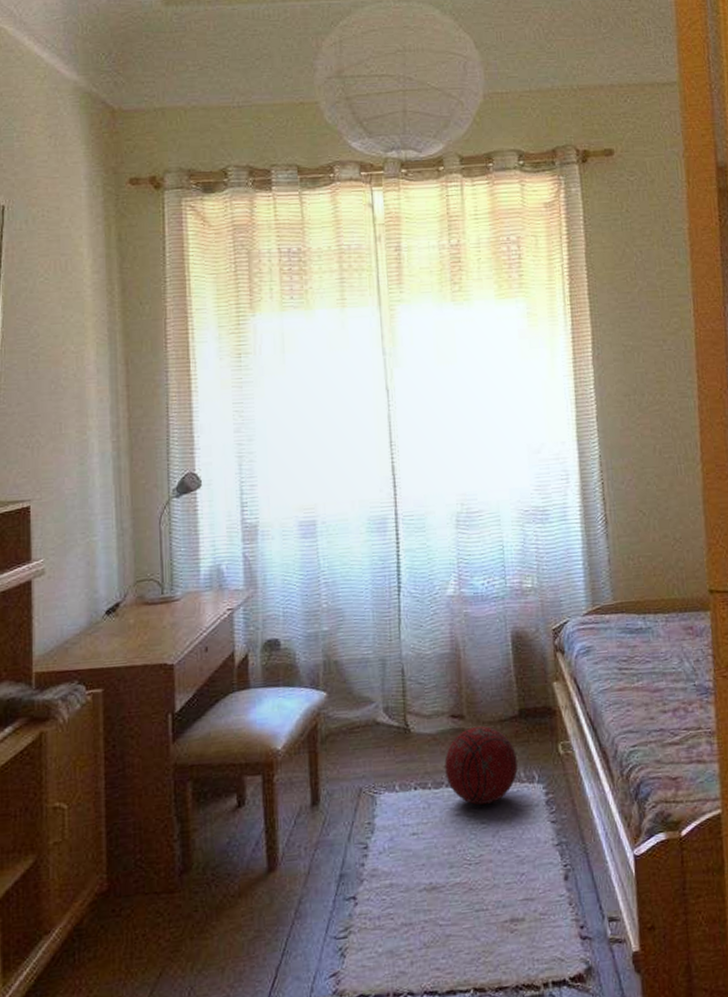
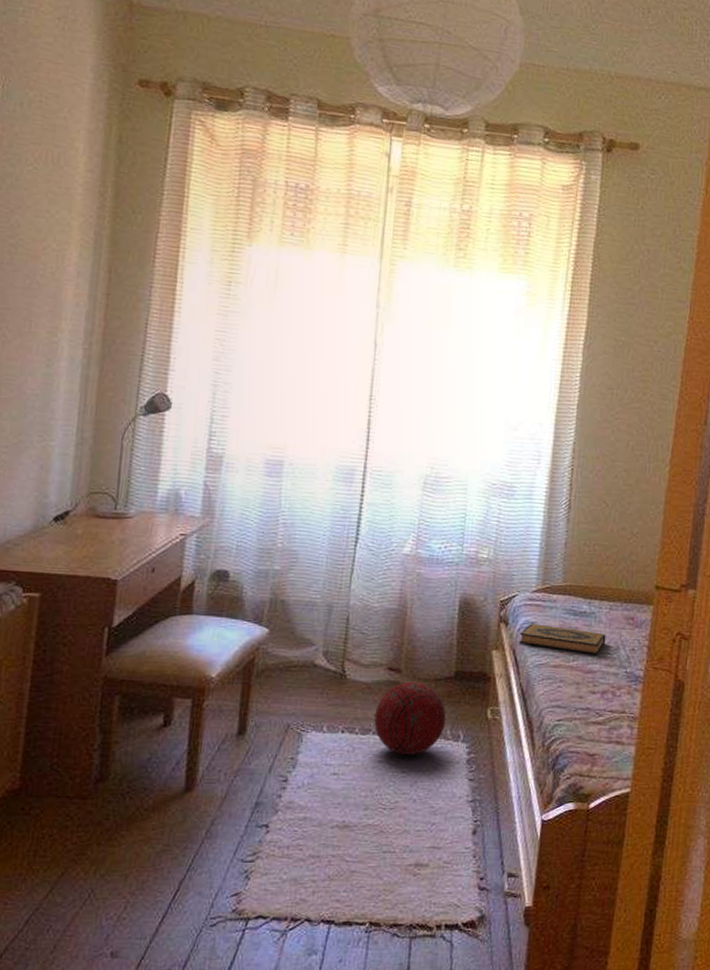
hardback book: none [577,647,668,672] -> present [518,623,606,656]

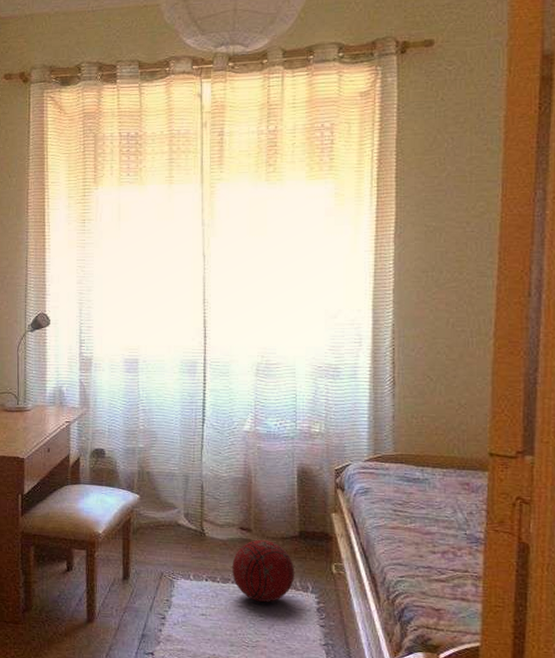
hardback book: present [518,623,606,656] -> none [356,489,442,518]

